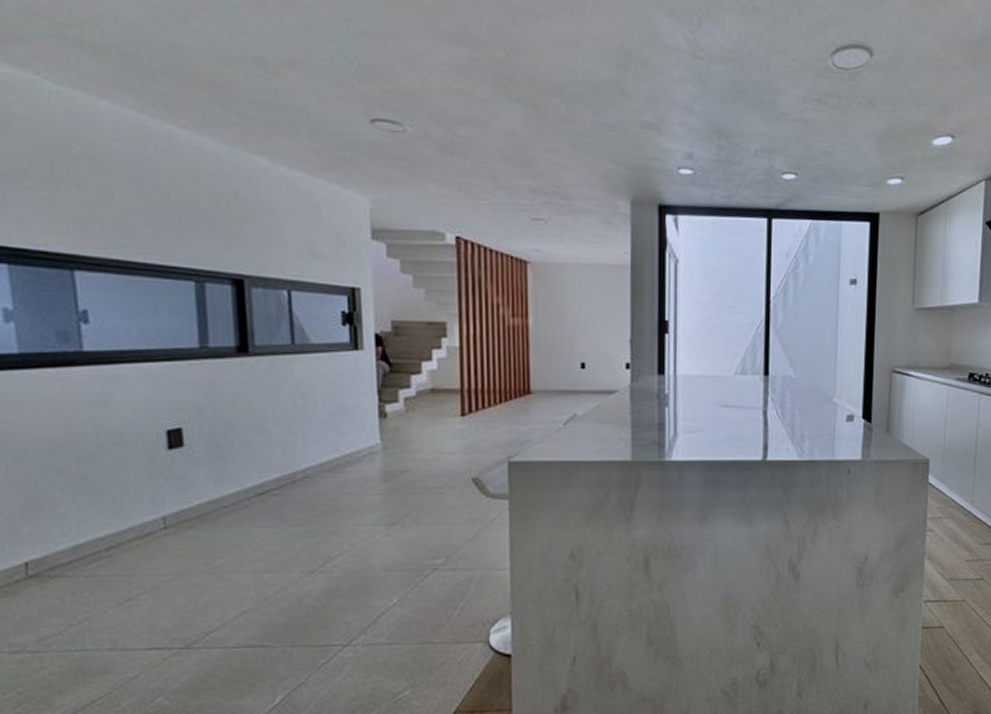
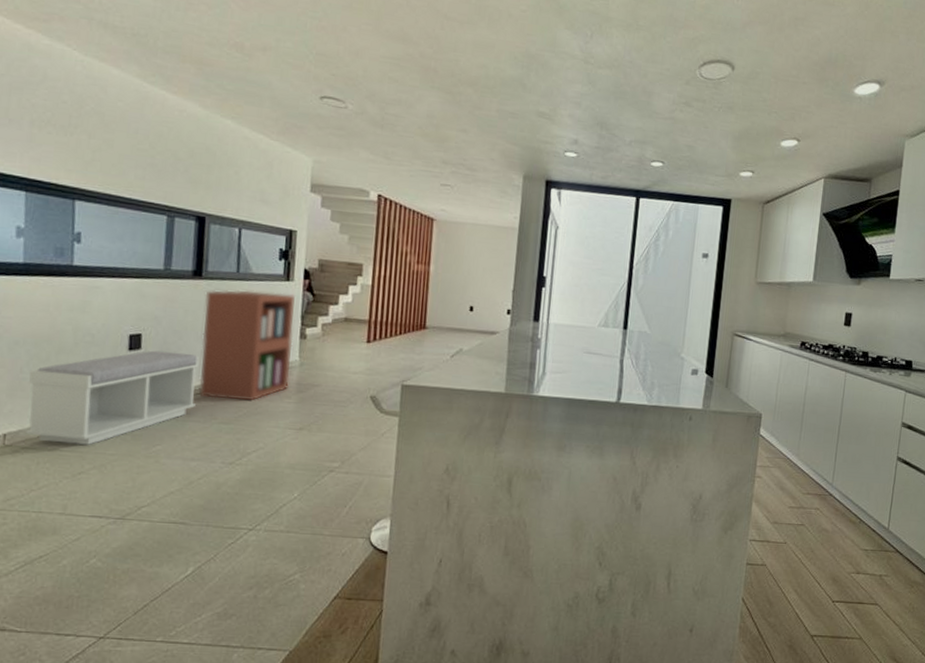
bench: none [45,446,260,567] -> present [26,350,199,445]
bookshelf: none [255,365,372,498] -> present [199,290,295,402]

